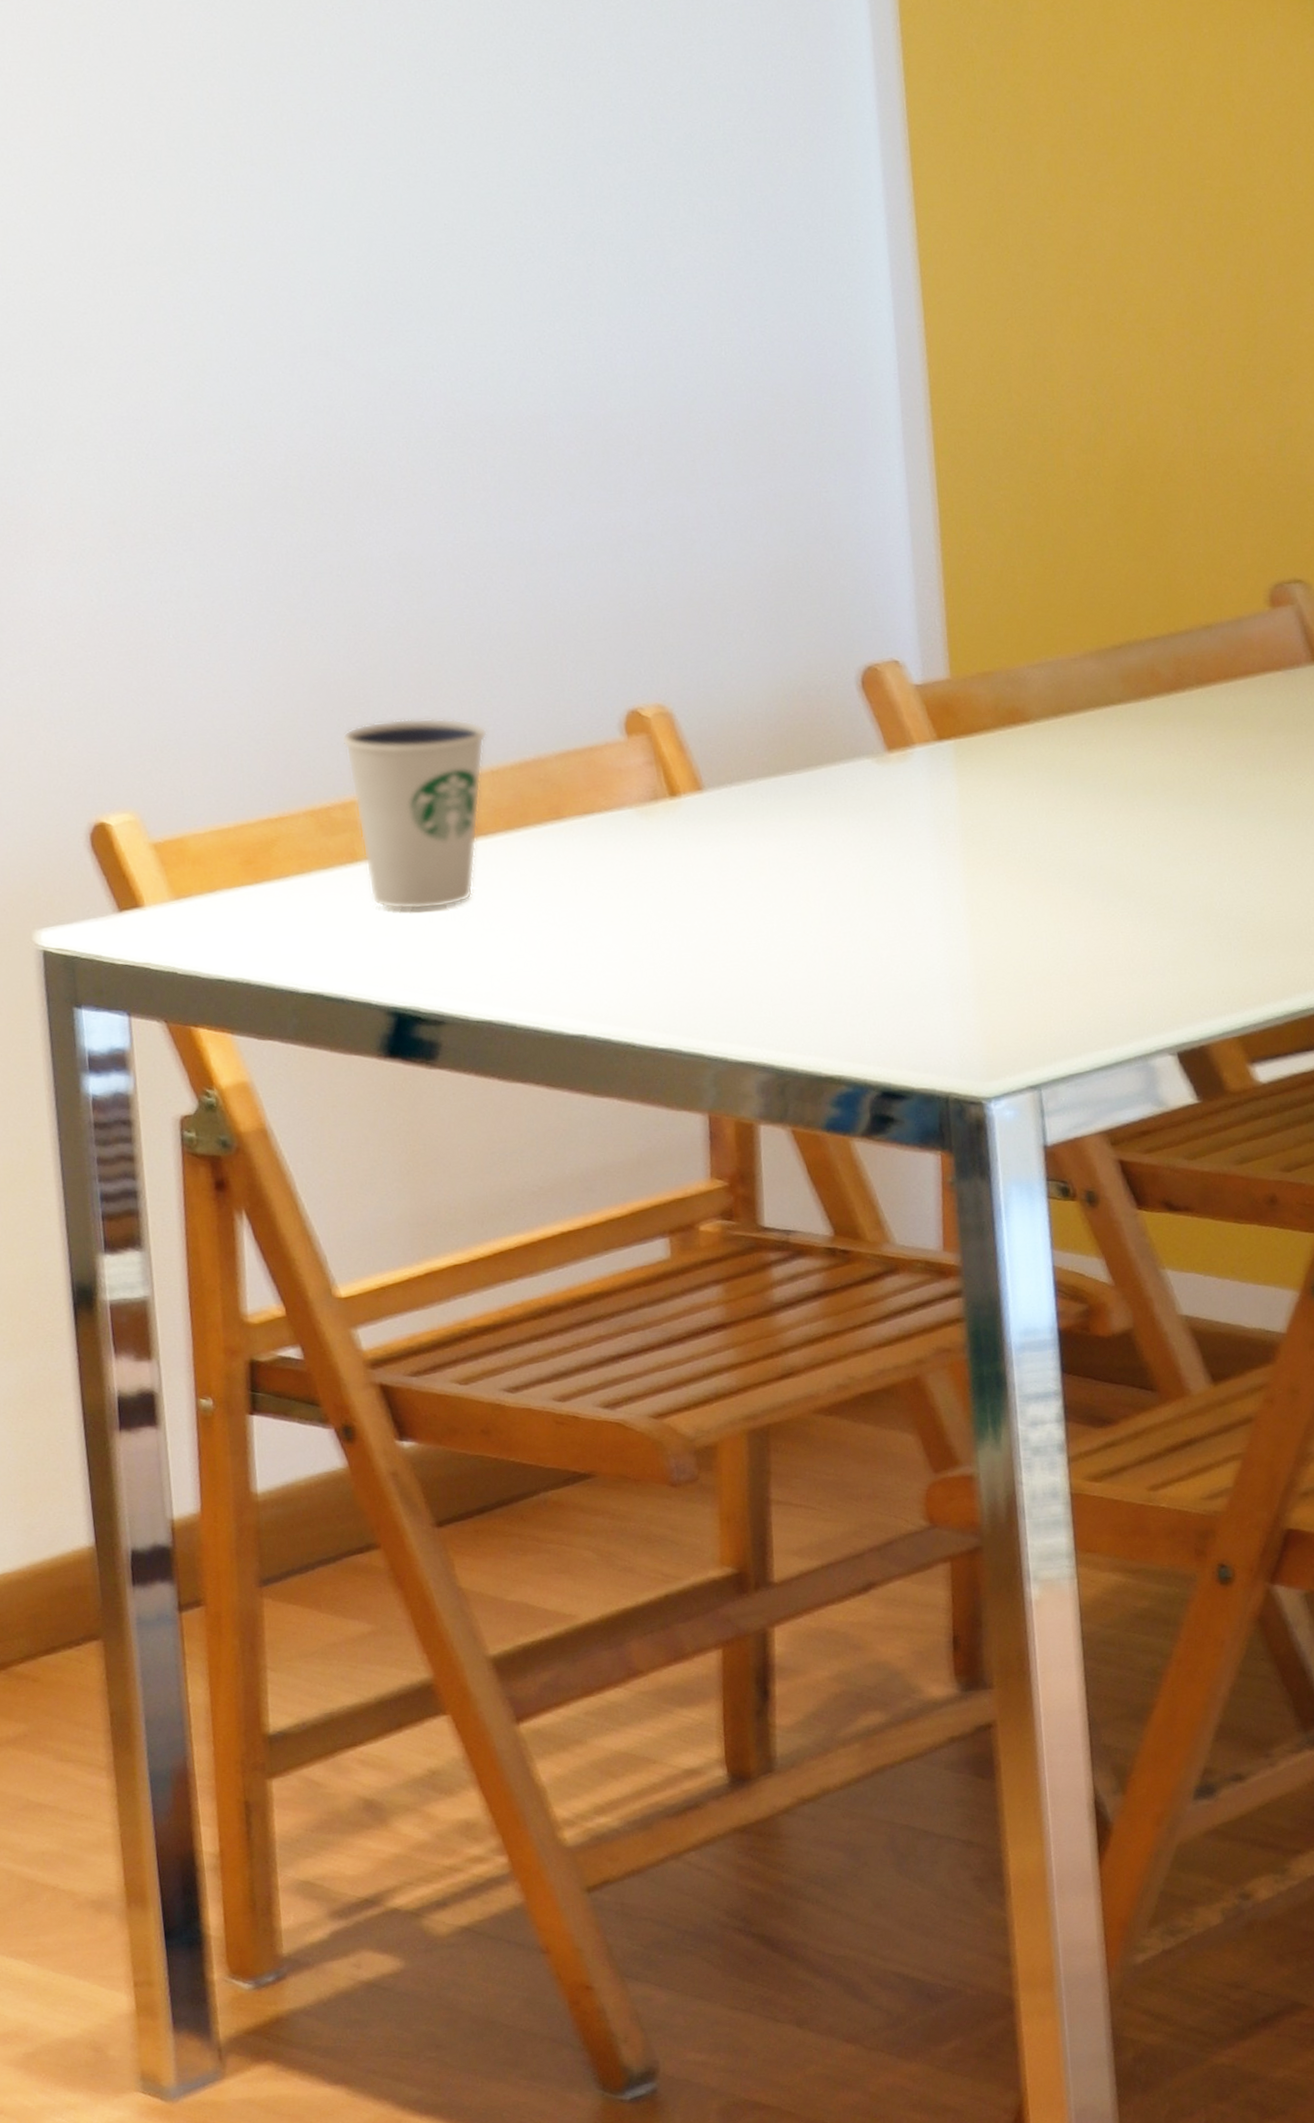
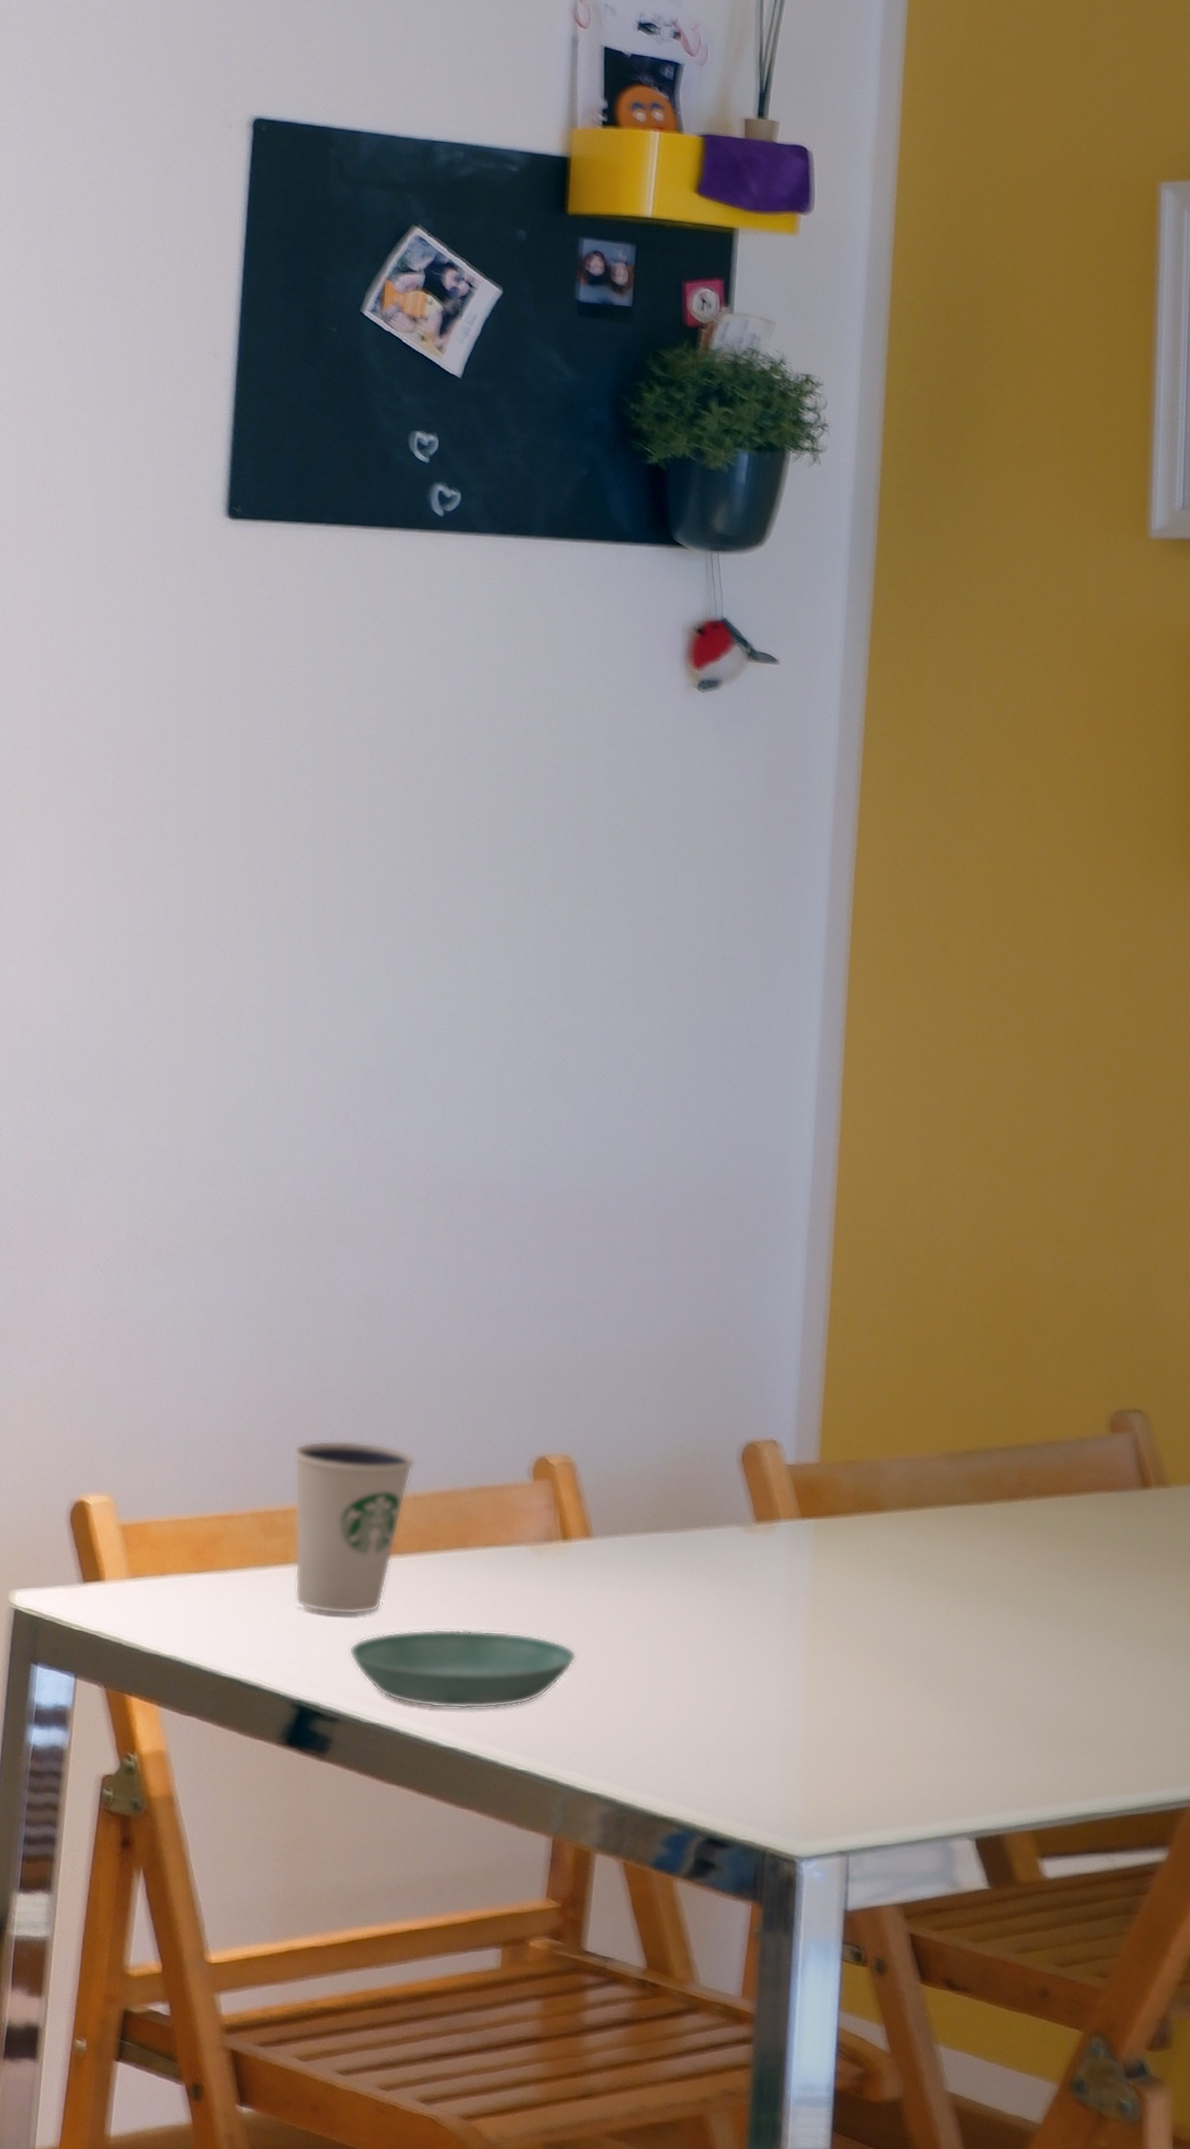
saucer: none [443,903,706,996] -> present [348,1628,577,1710]

